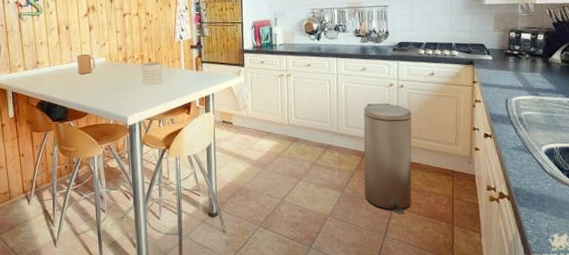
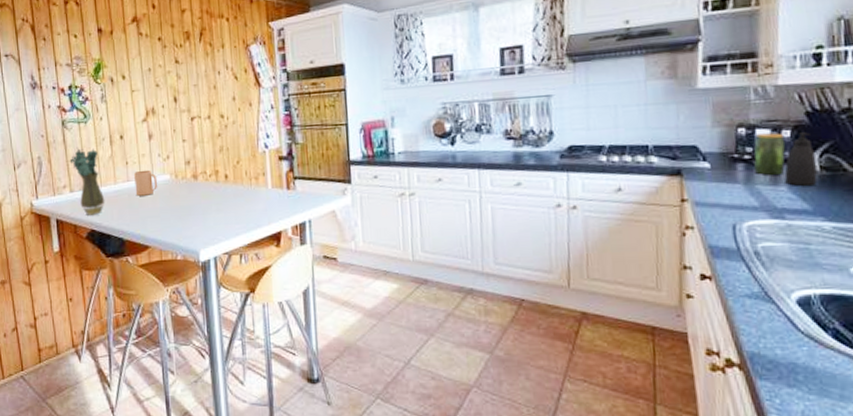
vase: none [24,35,53,89] -> present [69,147,105,216]
mug: present [142,61,169,85] -> none [216,178,251,210]
pedal bin: present [363,103,412,215] -> none [519,231,593,387]
jar: none [519,36,540,65] -> present [753,133,786,175]
soap dispenser: none [539,36,560,73] -> present [784,132,818,186]

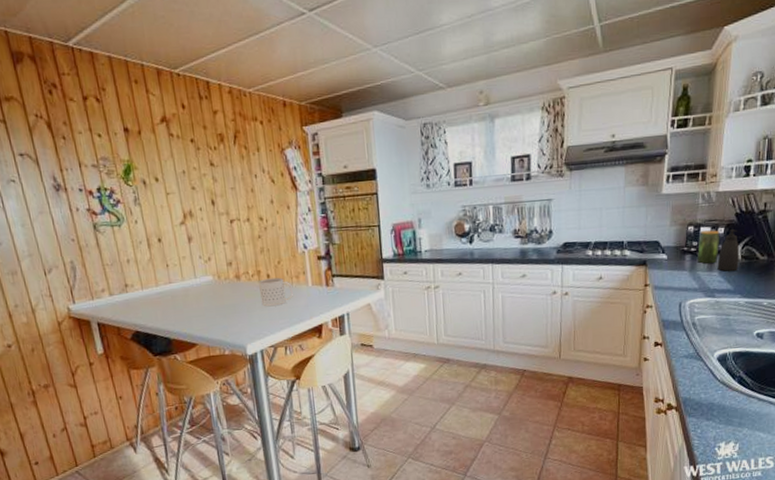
vase: present [69,147,105,216] -> none [106,250,148,318]
mug: present [133,170,157,196] -> none [175,271,201,297]
mug: none [216,178,251,210] -> present [259,277,293,307]

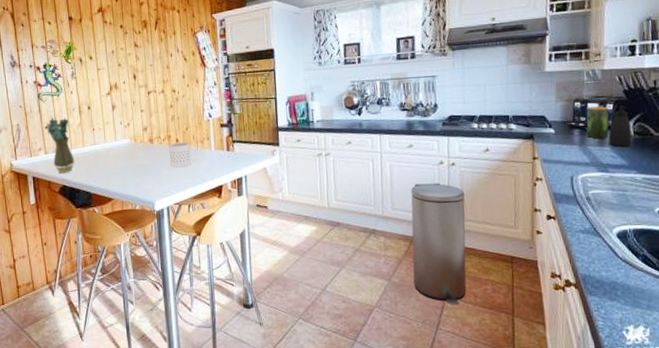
vase: none [106,250,148,318] -> present [44,116,75,173]
pedal bin: none [522,313,577,435] -> present [410,182,467,305]

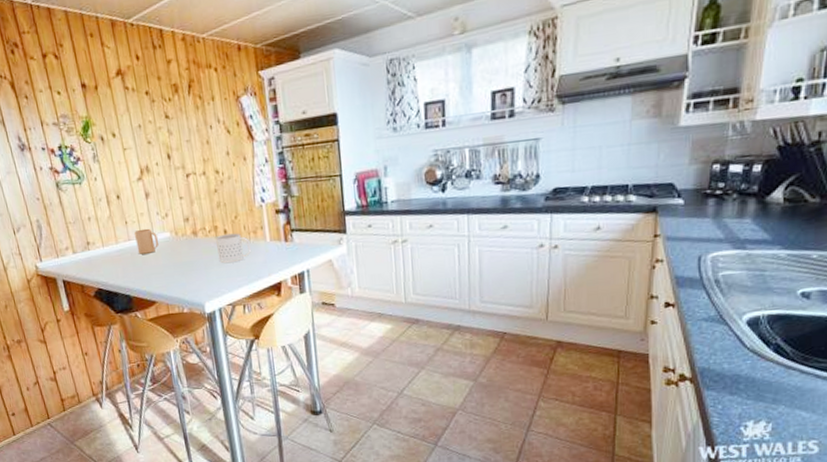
vase: present [44,116,75,173] -> none [69,208,109,275]
mug: none [99,135,119,157] -> present [134,228,159,254]
pedal bin: present [410,182,467,305] -> none [502,269,568,405]
jar: present [586,106,610,139] -> none [723,167,756,209]
soap dispenser: present [608,106,632,147] -> none [750,166,782,218]

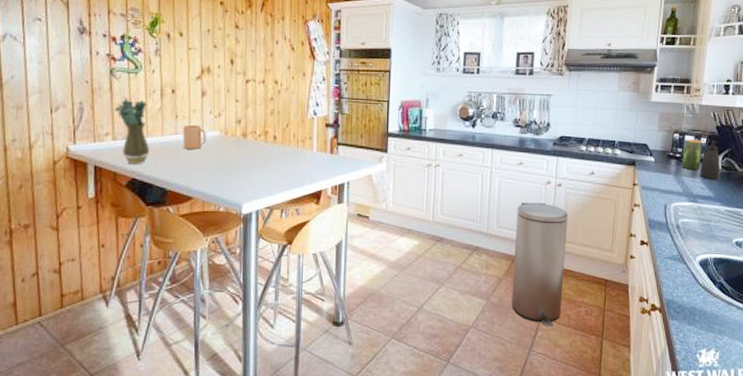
vase: none [69,208,109,275] -> present [115,96,150,164]
mug: present [216,233,251,264] -> none [264,140,297,168]
pedal bin: none [502,269,568,405] -> present [512,202,568,326]
jar: none [723,167,756,209] -> present [681,139,703,170]
soap dispenser: none [750,166,782,218] -> present [700,141,720,179]

